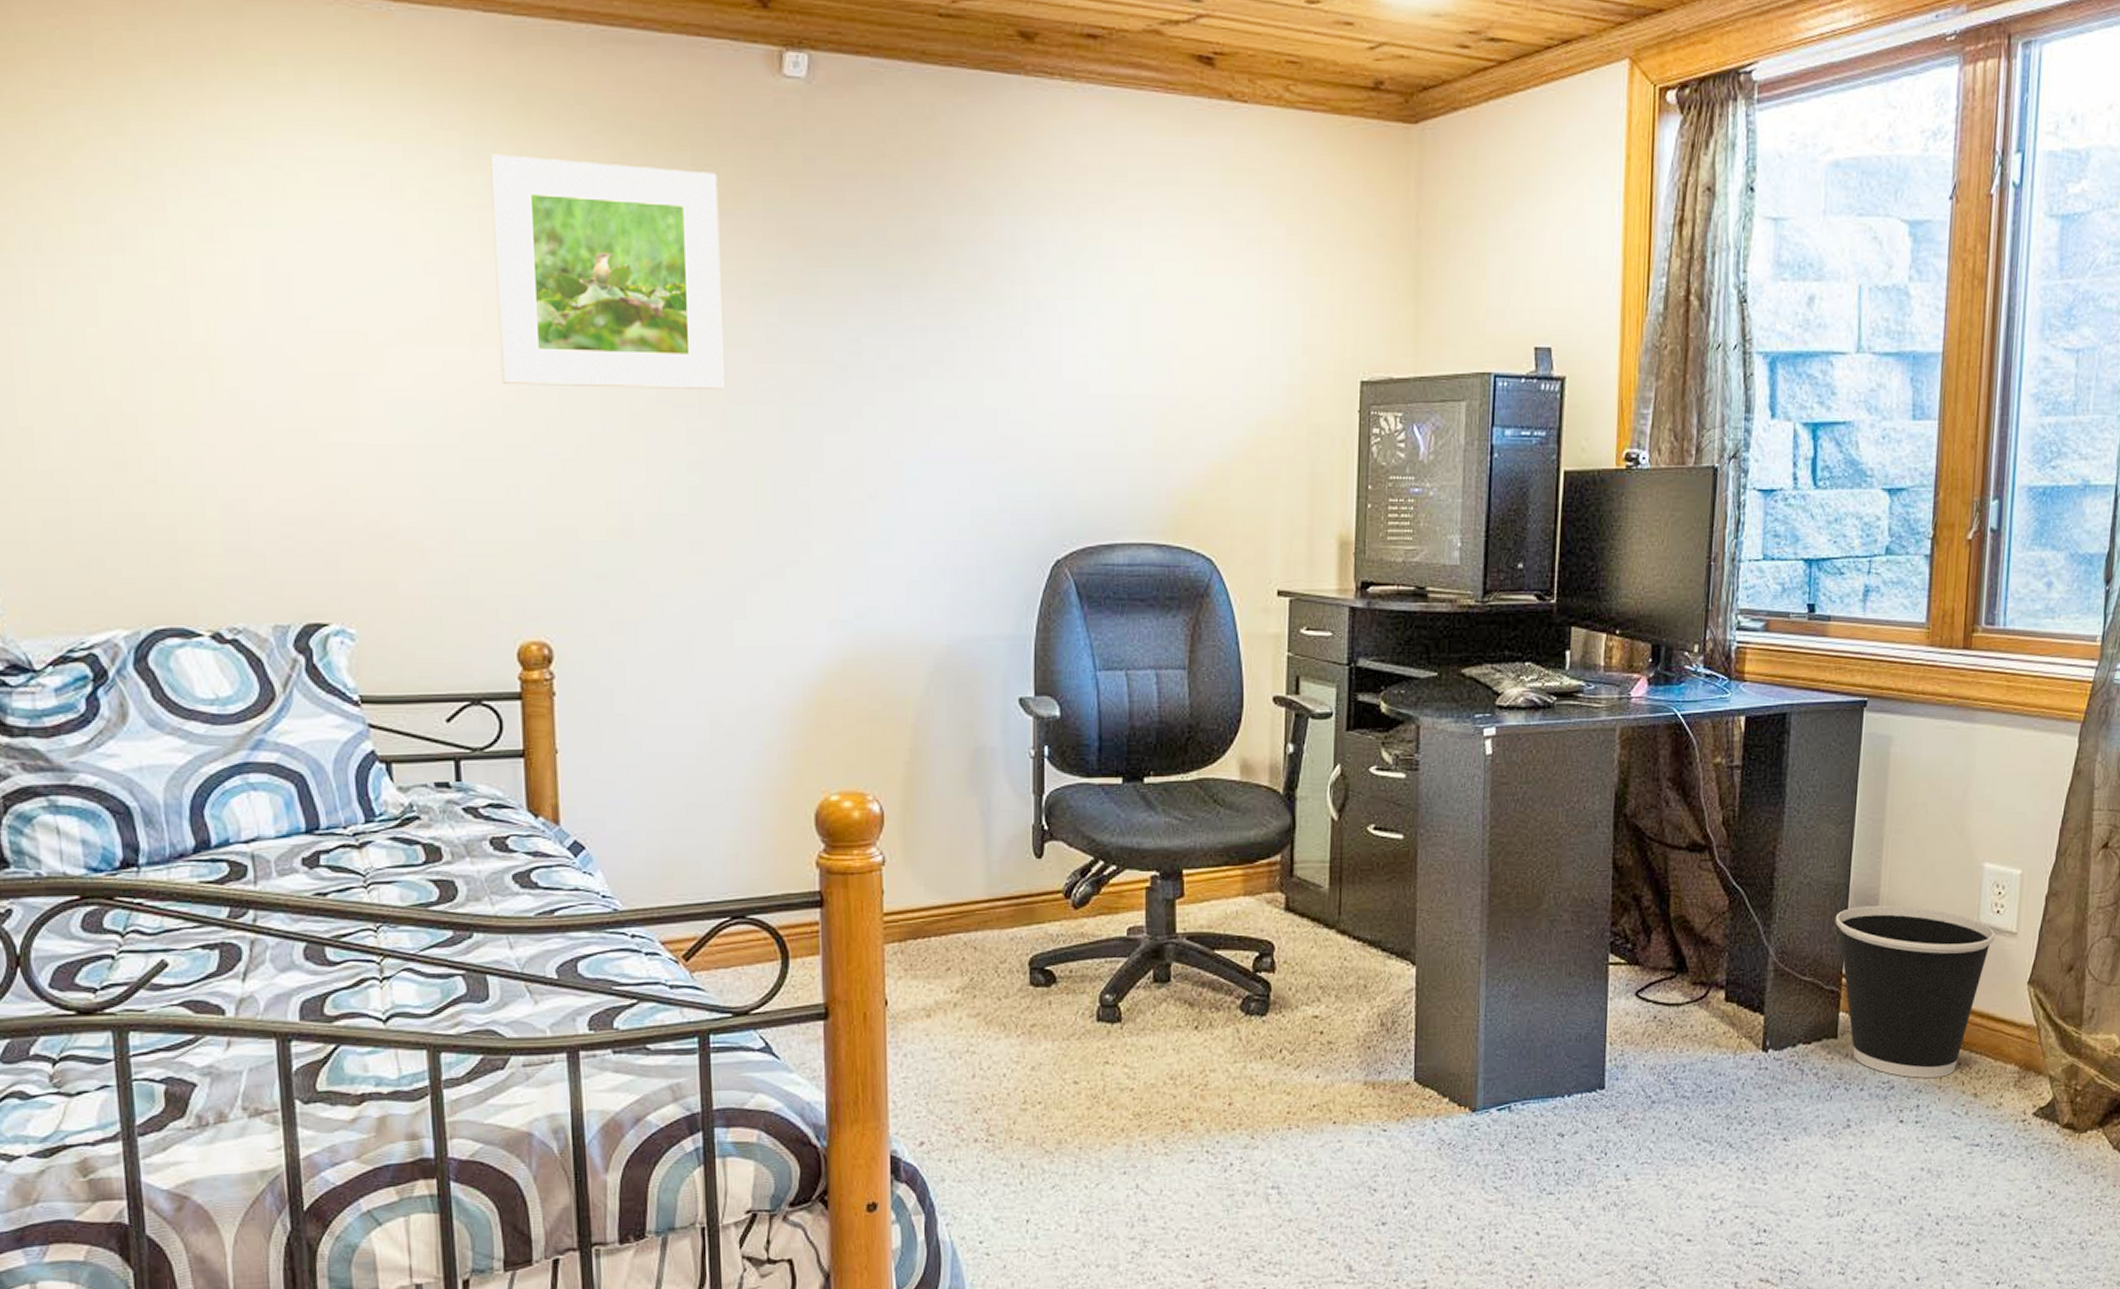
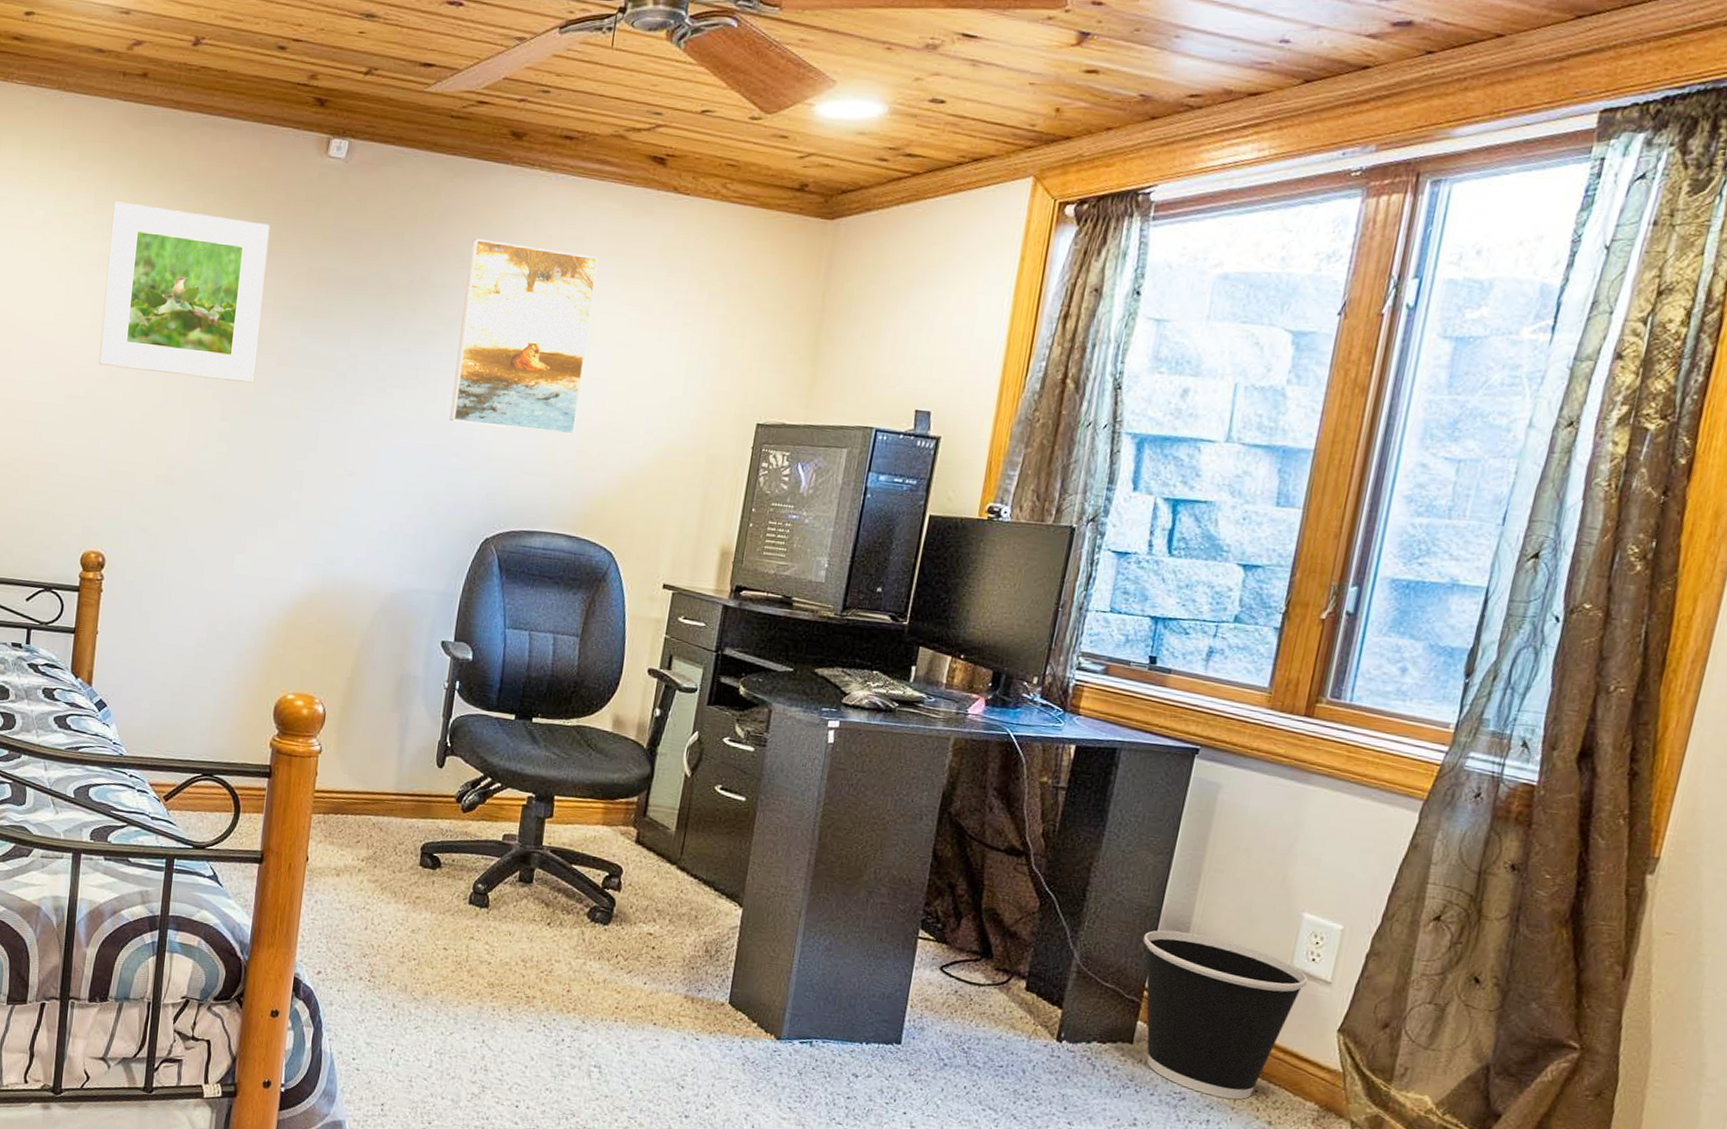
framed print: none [988,174,1148,418] -> present [449,238,599,436]

